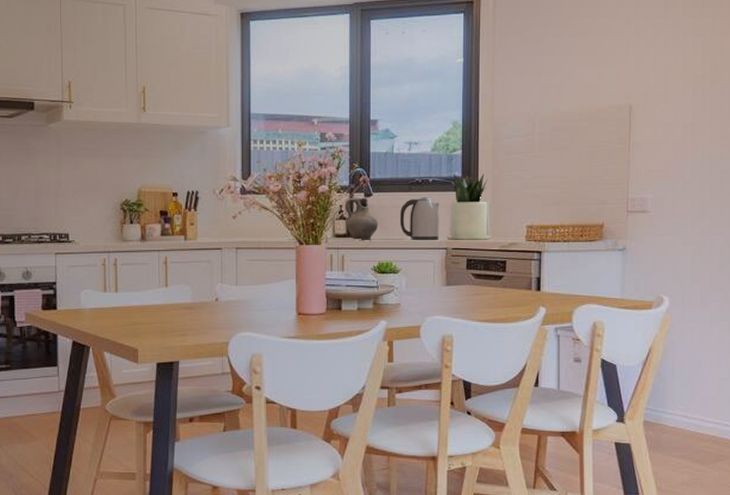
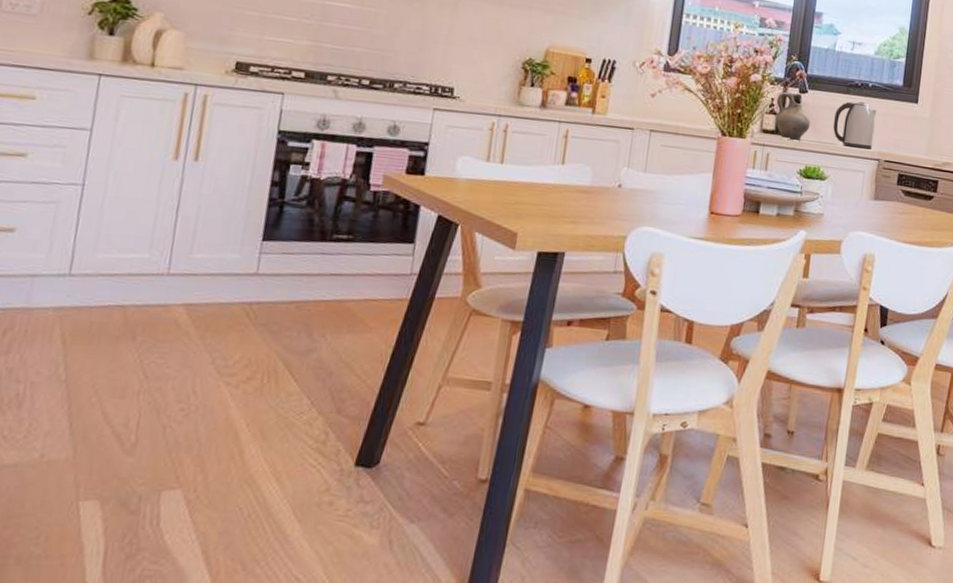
planter: present [447,173,491,241] -> none [880,82,929,157]

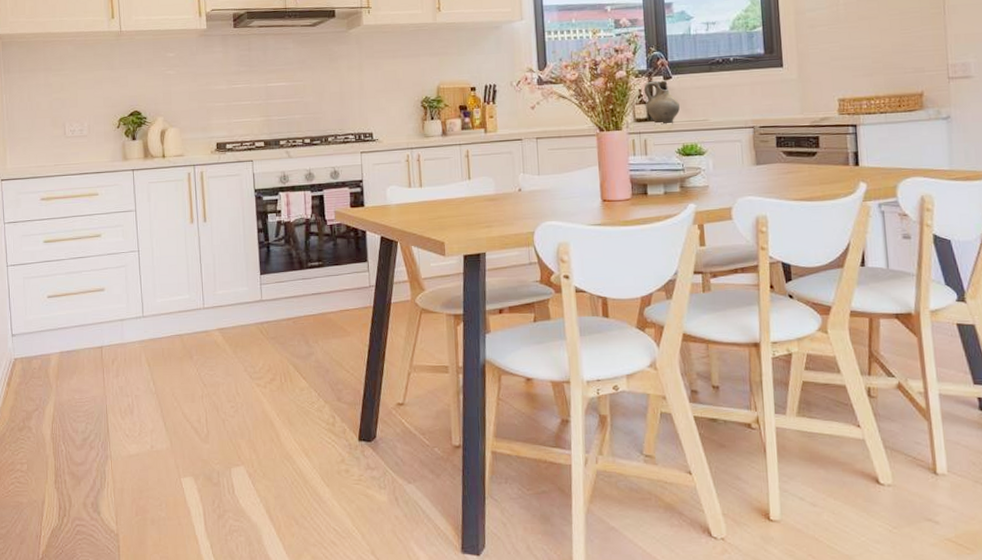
kettle: present [833,101,877,151] -> none [702,76,745,122]

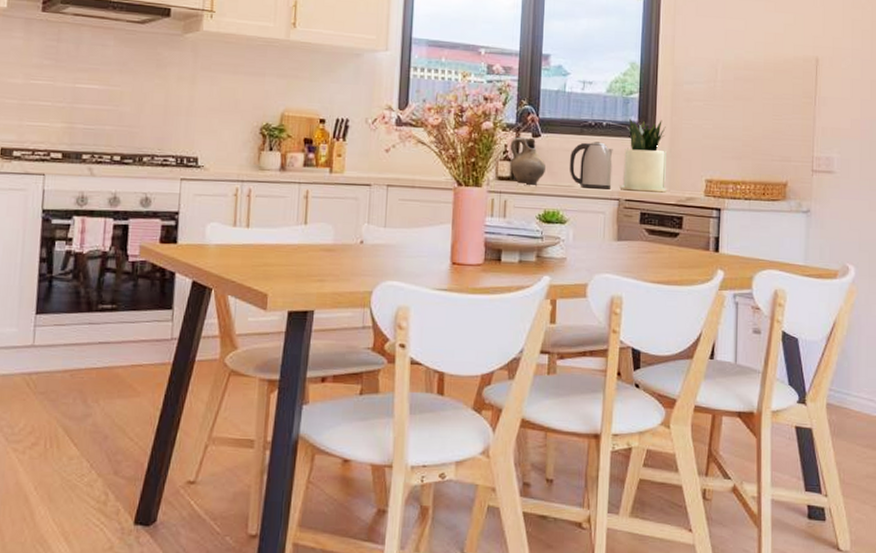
kettle: none [702,76,745,122] -> present [570,141,613,191]
planter: none [753,48,801,119] -> present [619,119,668,194]

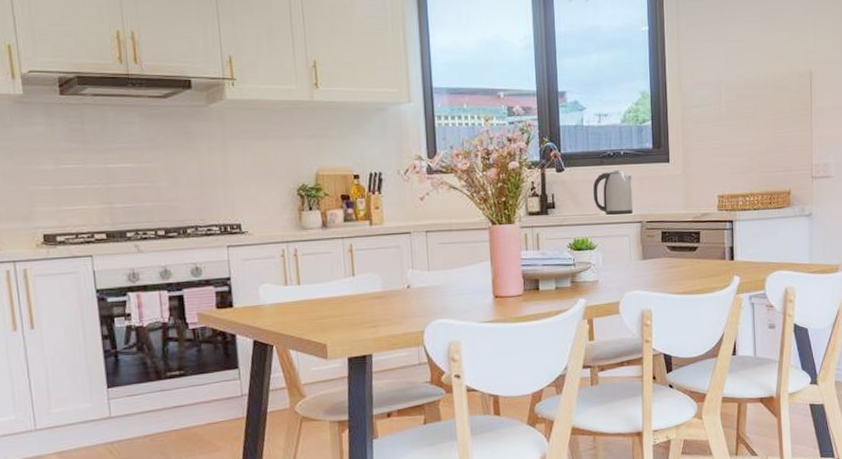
ceramic jug: present [510,136,545,187] -> none [536,172,572,219]
planter: present [619,119,668,194] -> none [640,144,685,214]

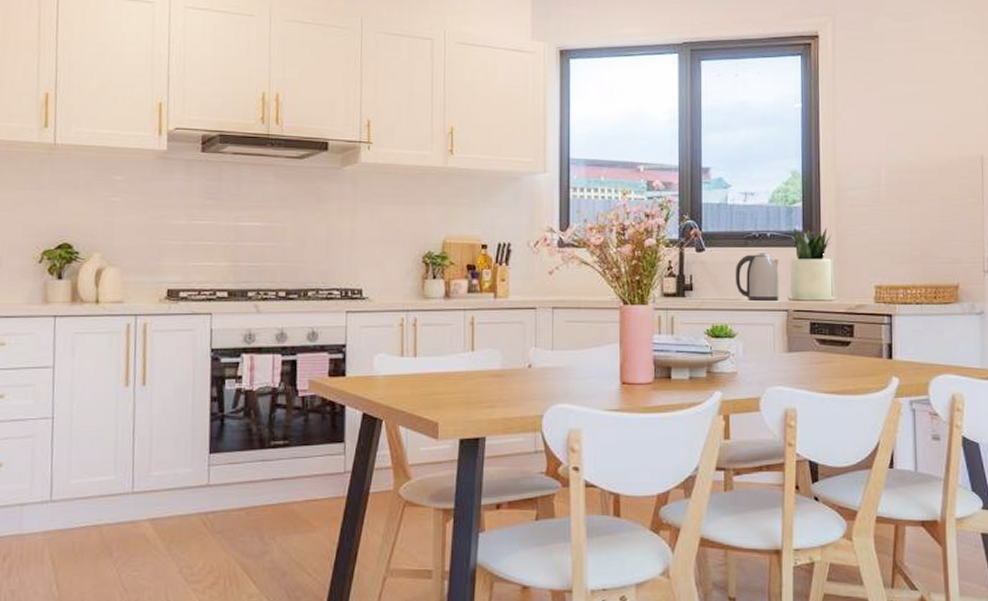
planter: none [640,144,685,214] -> present [787,228,837,302]

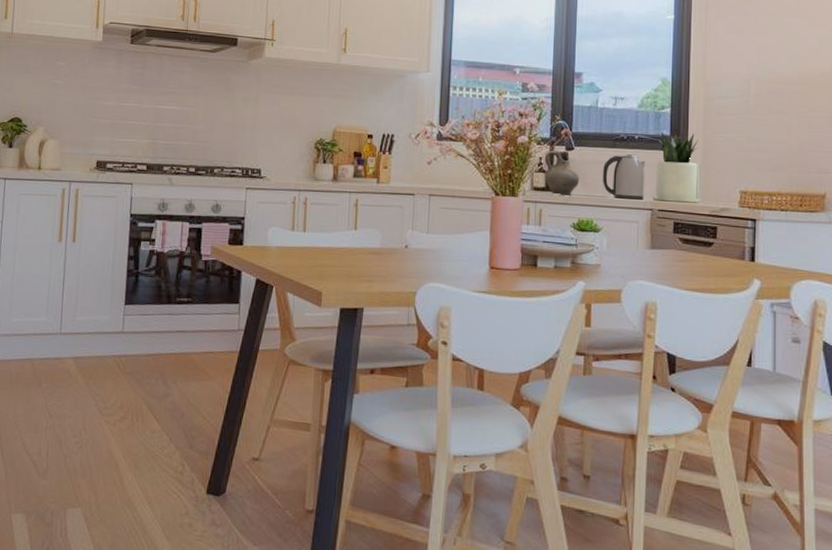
ceramic jug: none [674,252,711,301] -> present [544,150,579,197]

